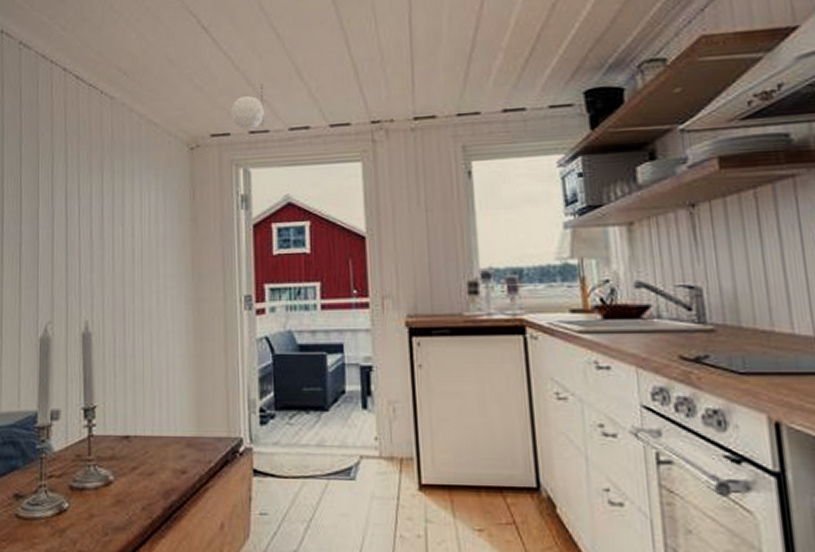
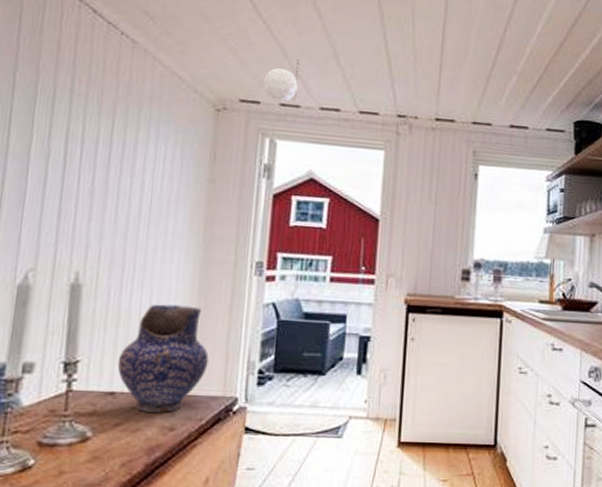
pottery: none [129,346,210,455] -> present [117,304,209,413]

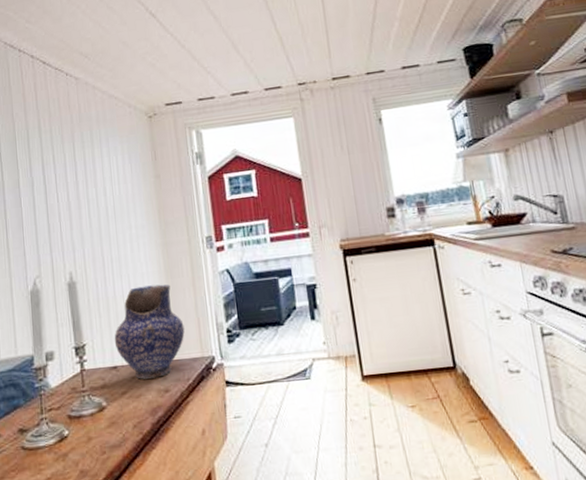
pendant lamp: present [264,54,300,102] -> none [181,54,210,97]

